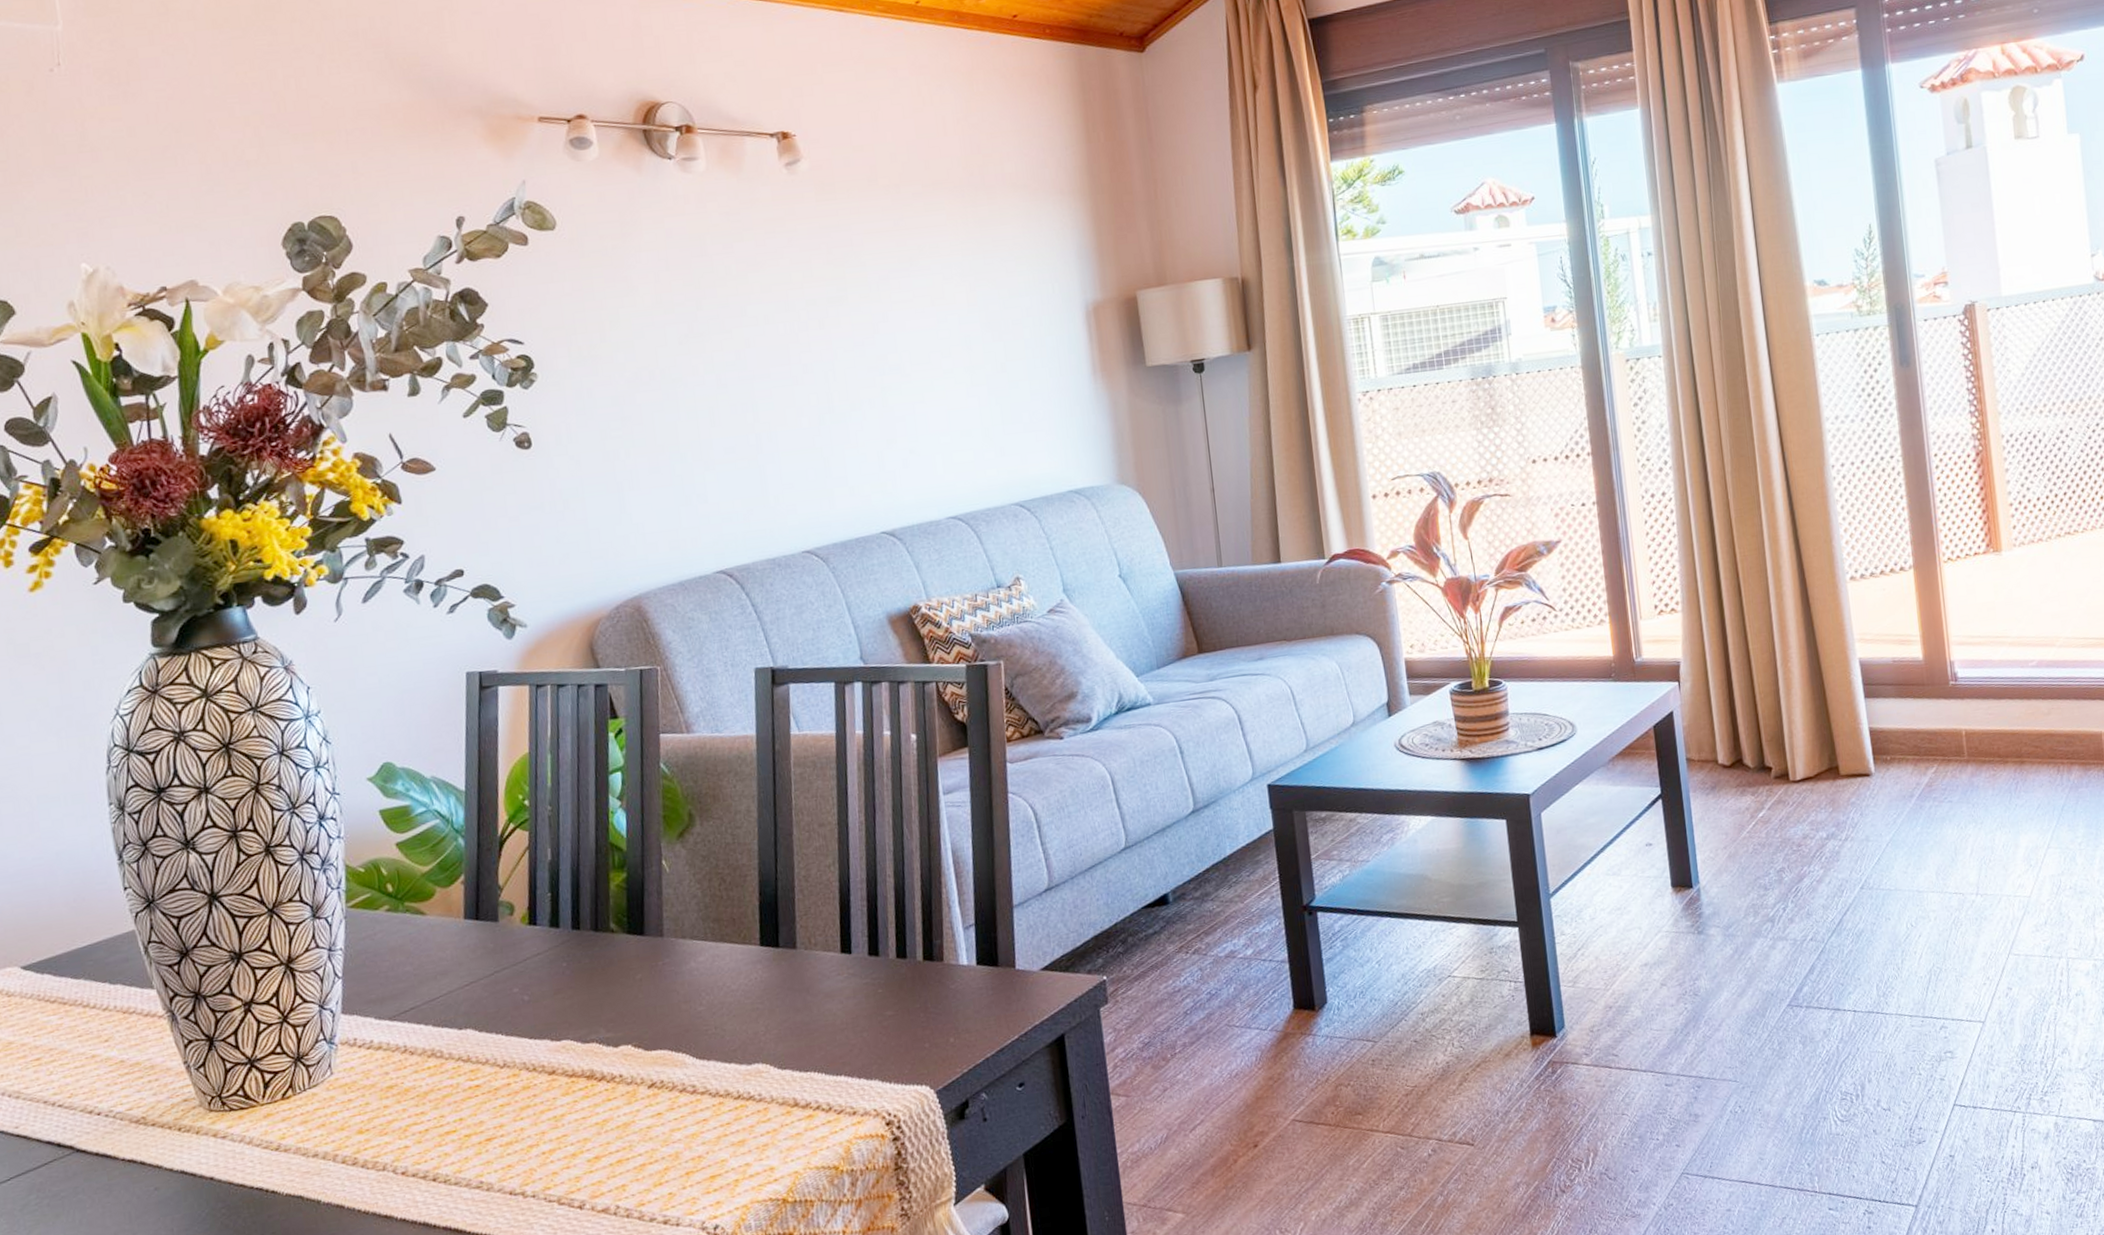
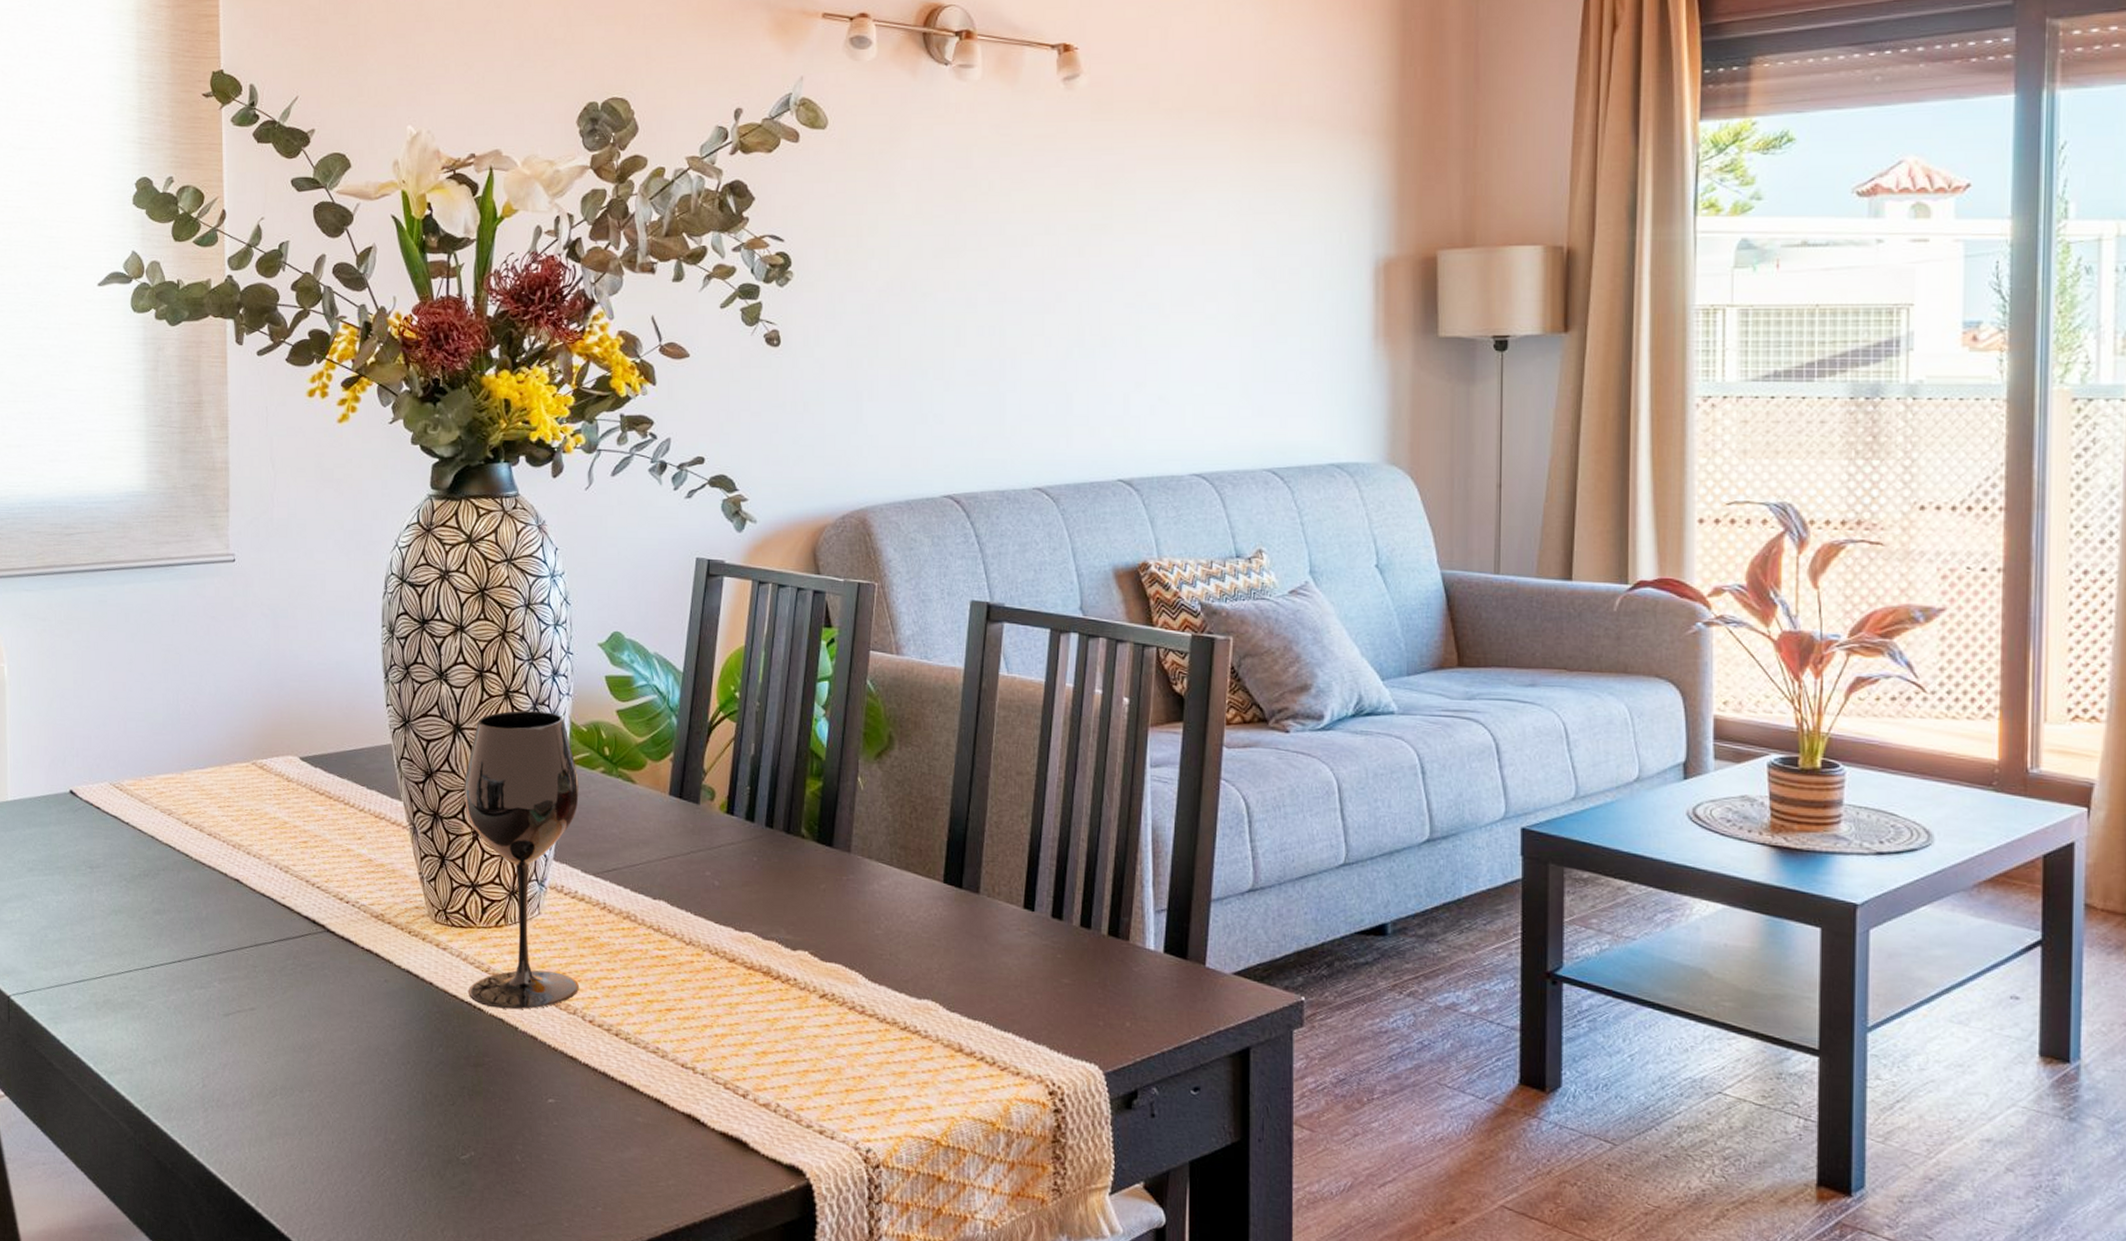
wineglass: none [227,859,386,1187] -> present [464,711,579,1010]

